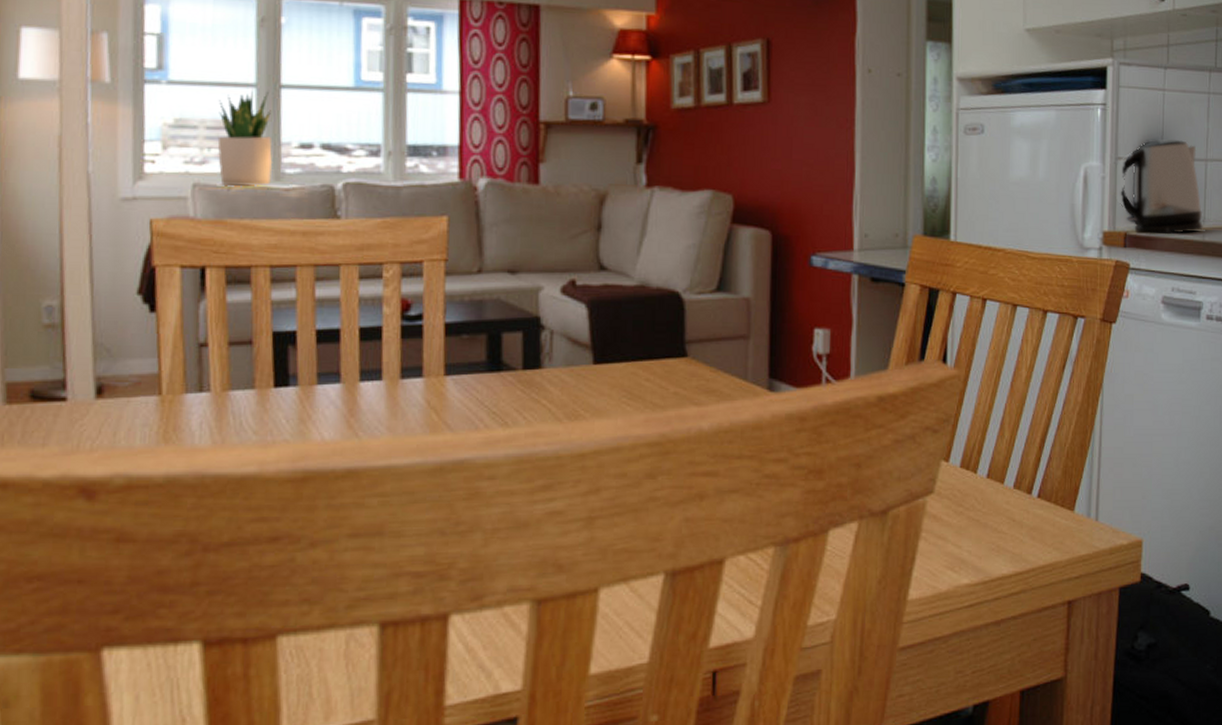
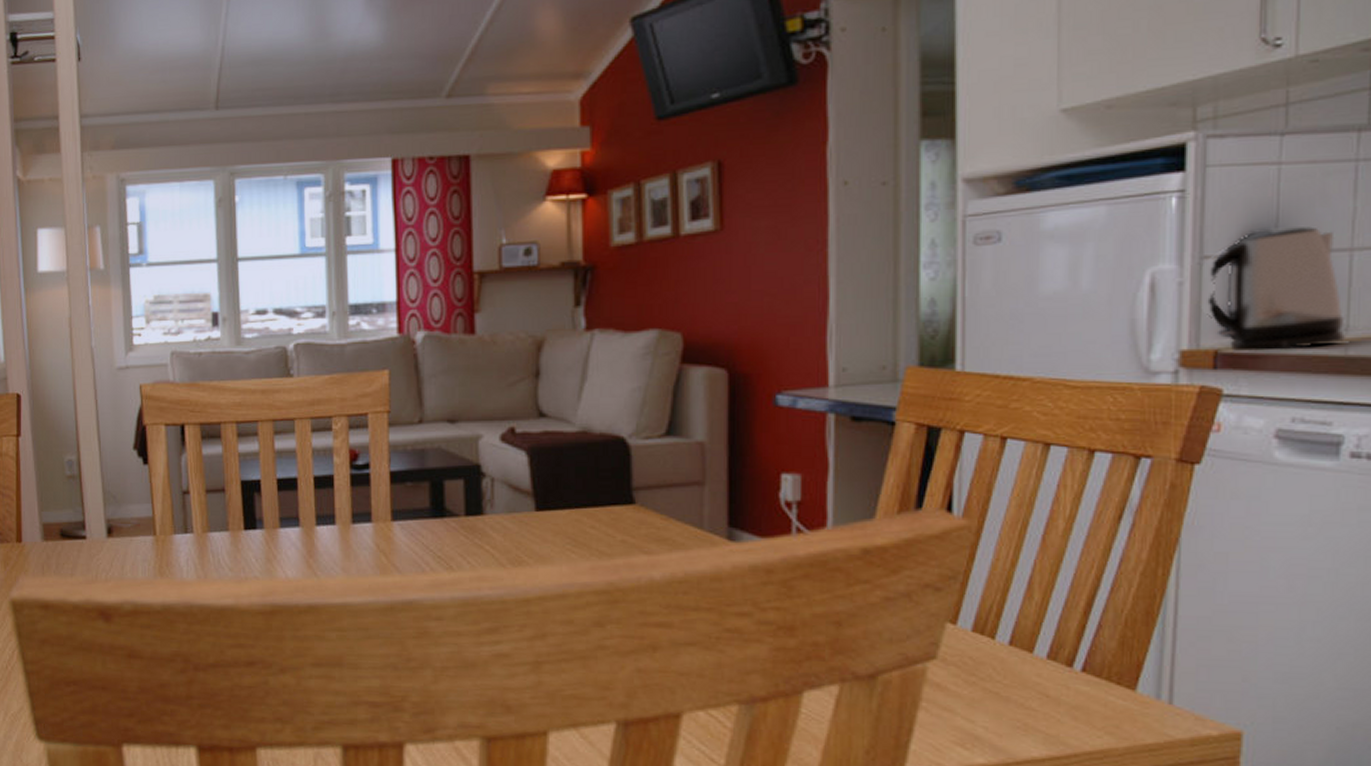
planter: present [217,88,272,186] -> none [188,263,233,352]

